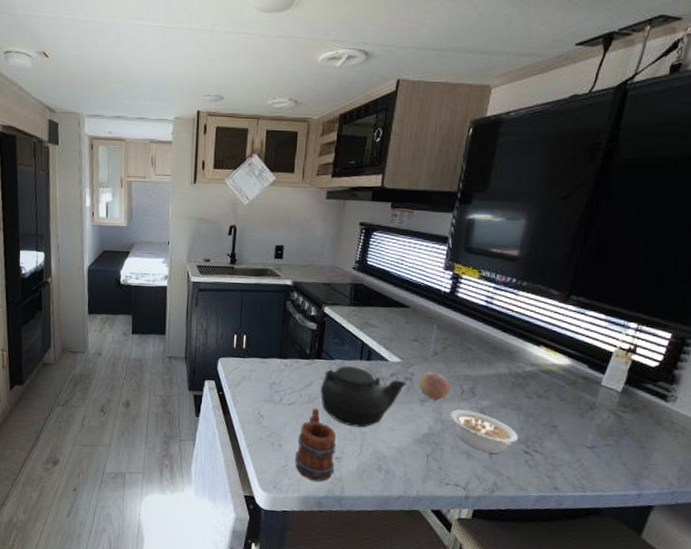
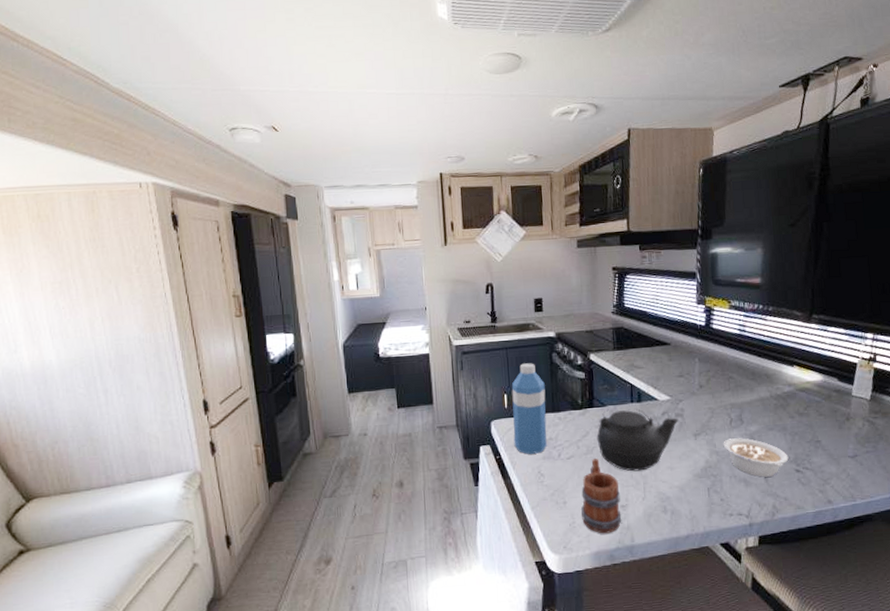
water bottle: none [238,307,275,395] -> present [511,363,547,454]
fruit: present [418,371,451,400] -> none [689,405,720,432]

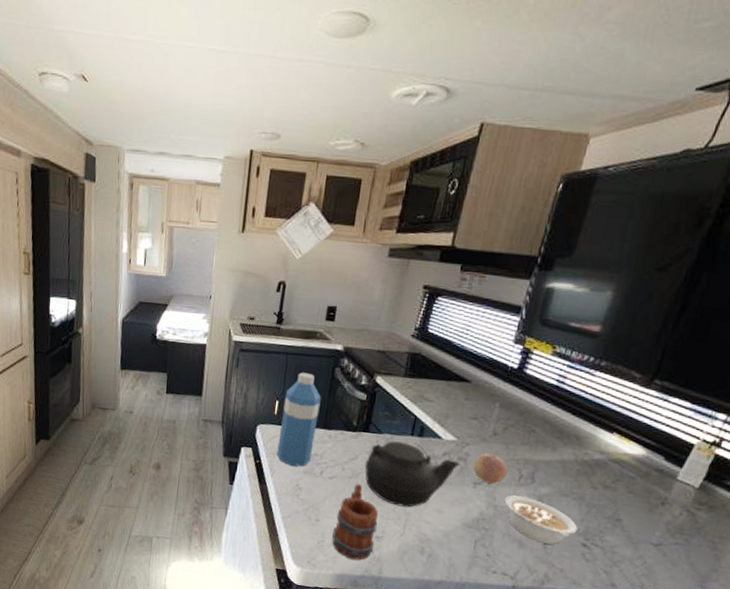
fruit: none [689,405,720,432] -> present [472,452,509,484]

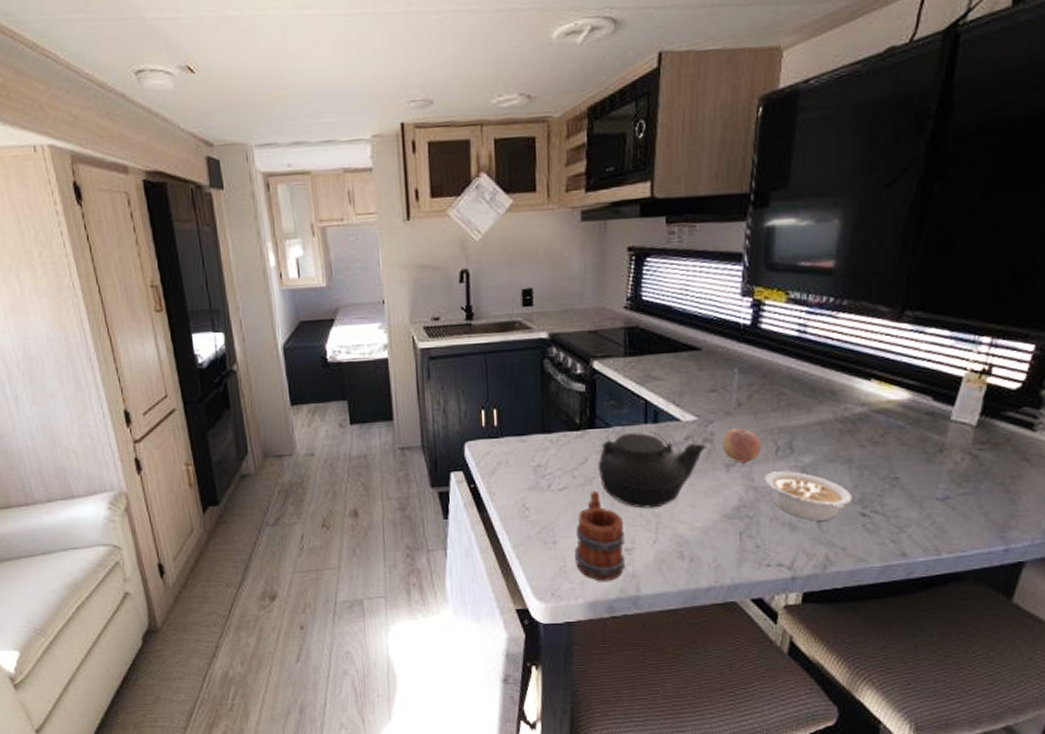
water bottle: present [276,372,321,467] -> none [490,371,534,483]

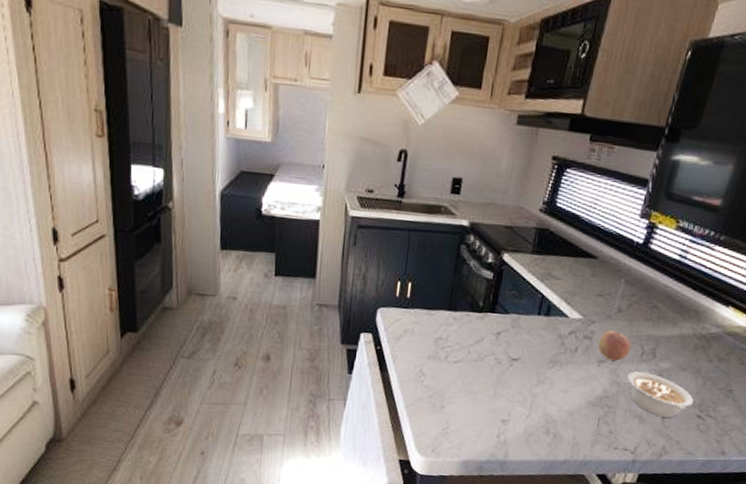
mug: present [575,491,626,581] -> none [457,367,505,445]
teapot: present [597,431,706,509] -> none [491,318,586,389]

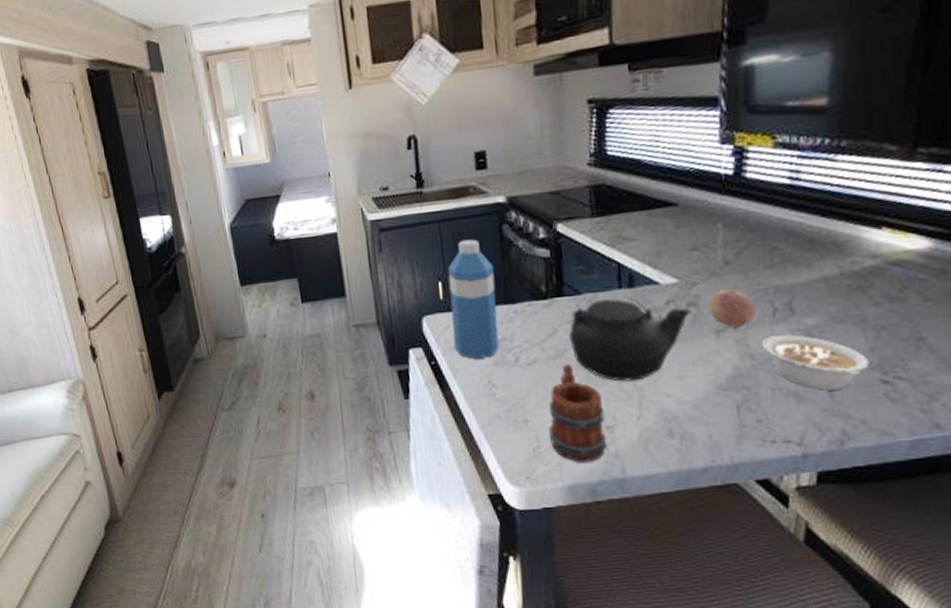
water bottle: none [399,250,446,352] -> present [447,239,499,359]
mug: none [457,367,505,445] -> present [549,364,608,463]
teapot: none [491,318,586,389] -> present [568,296,691,382]

